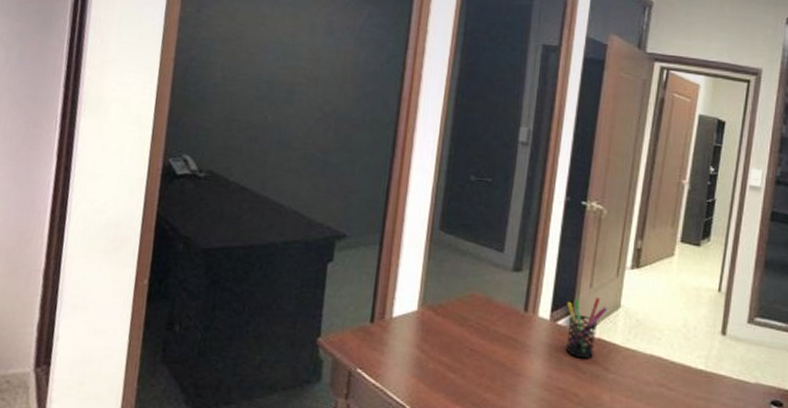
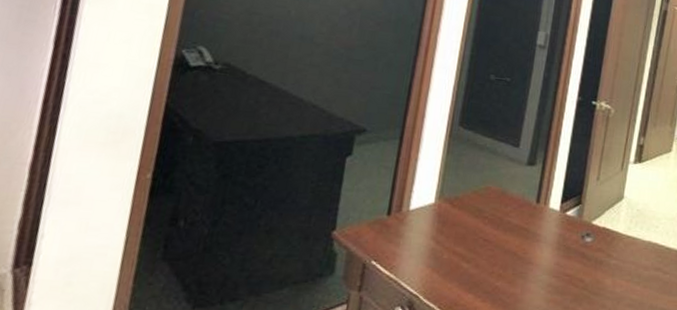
pen holder: present [565,296,607,359] -> none [573,189,612,247]

